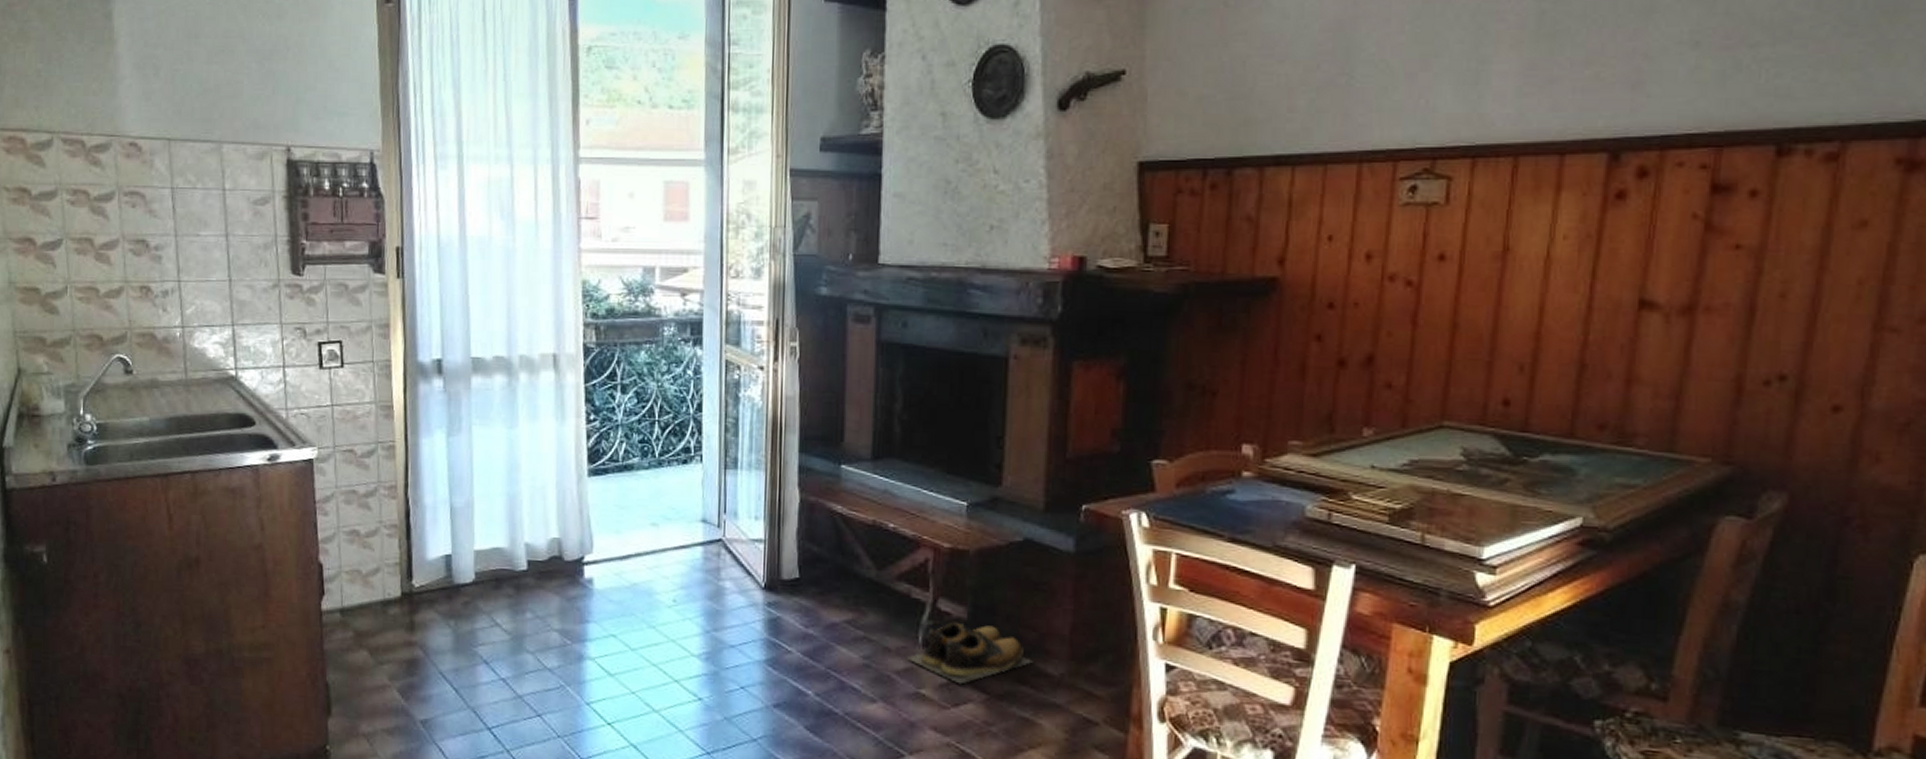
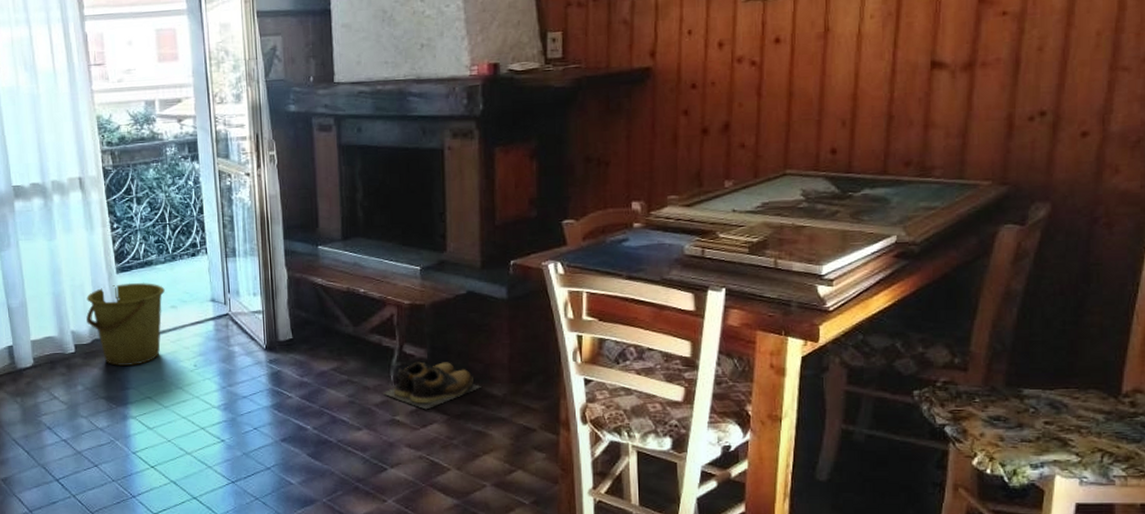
bucket: none [545,489,646,594] -> present [86,282,165,366]

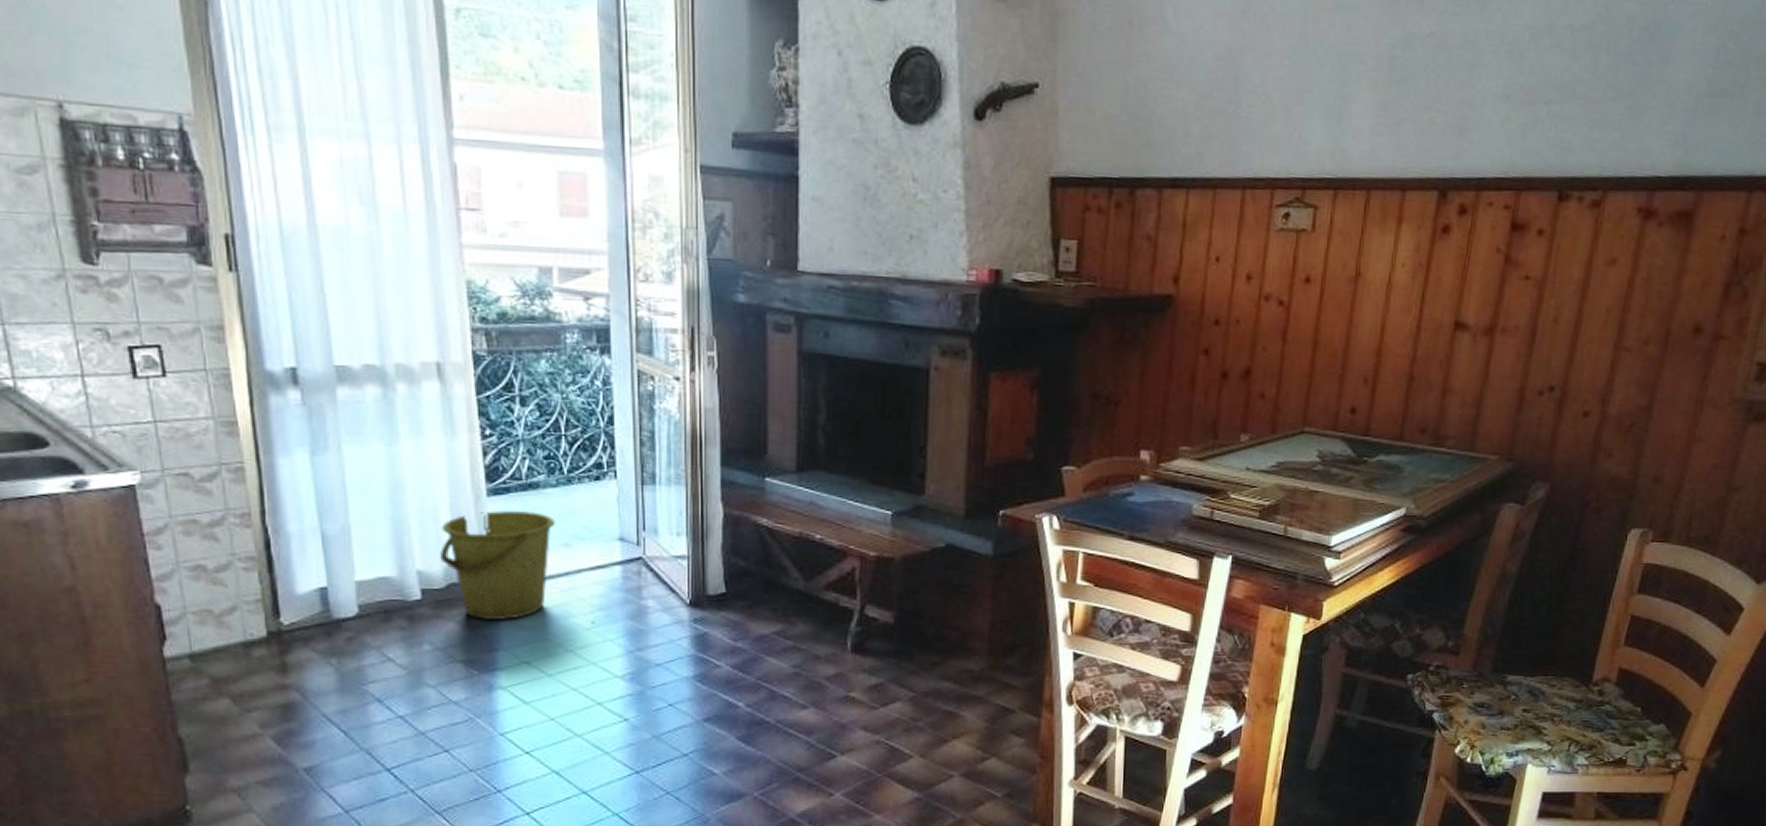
shoes: present [383,361,481,410] -> none [837,626,956,685]

